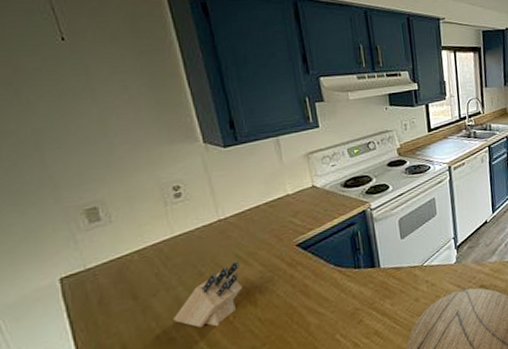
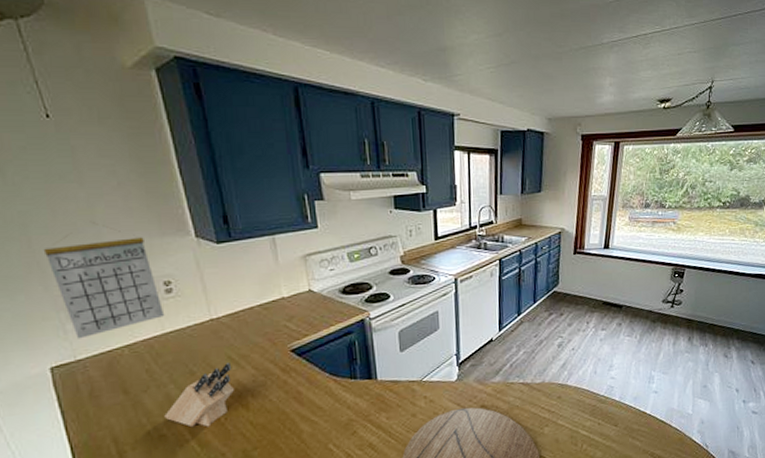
calendar: none [55,134,174,248] -> present [43,222,165,339]

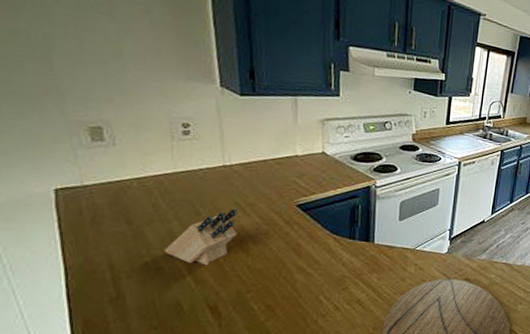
calendar: present [43,222,165,339] -> none [64,56,179,166]

